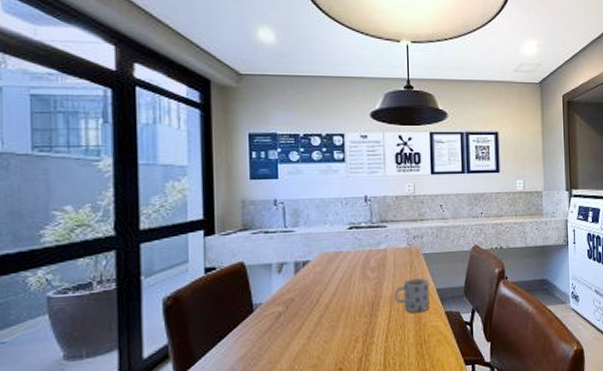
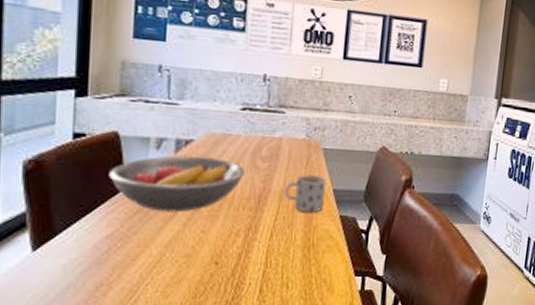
fruit bowl: none [238,274,358,329] -> present [109,155,246,212]

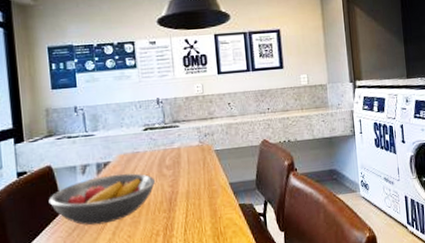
mug: present [285,174,326,213] -> none [190,173,224,207]

